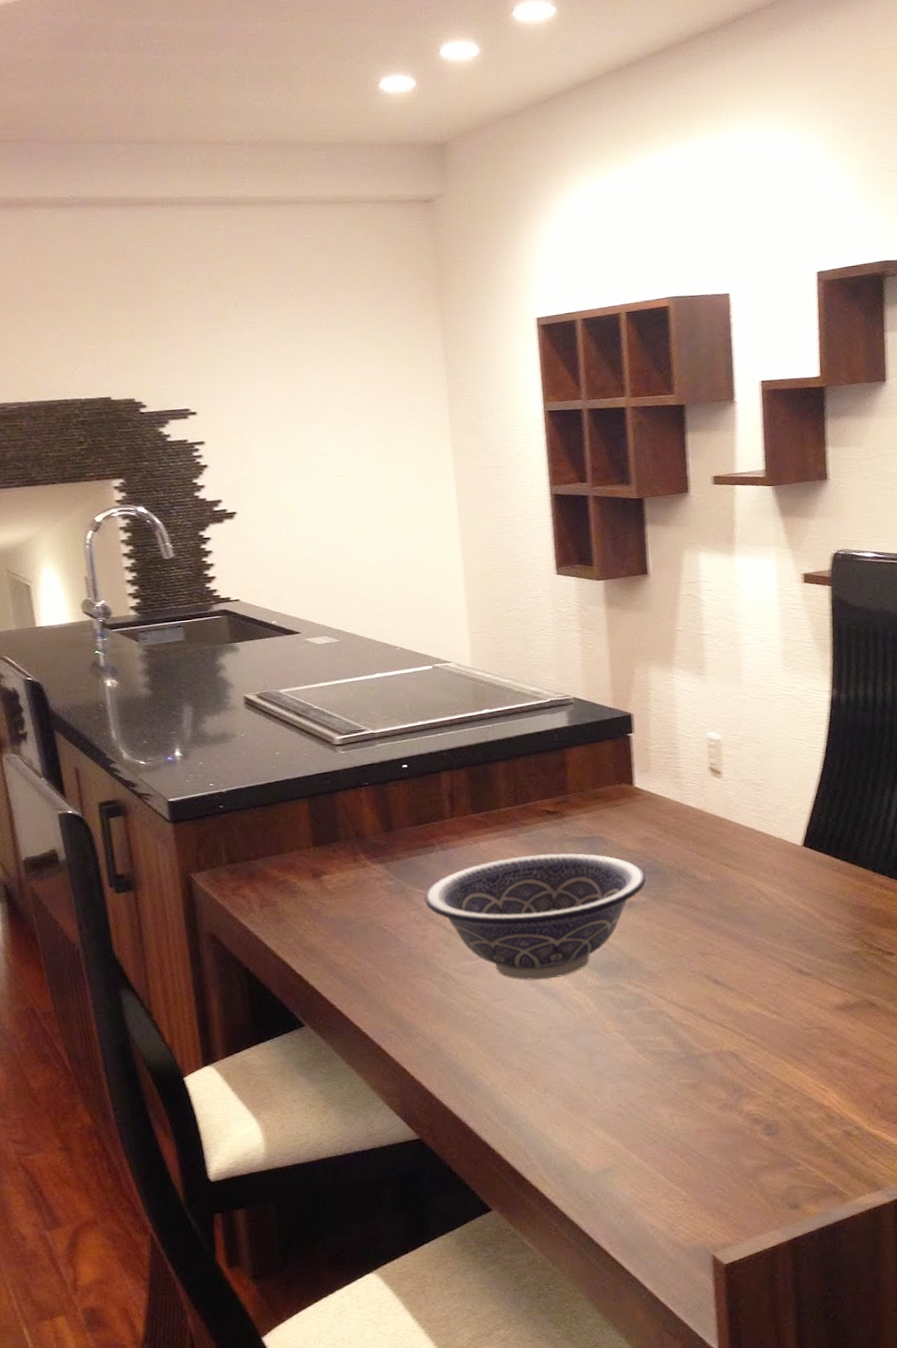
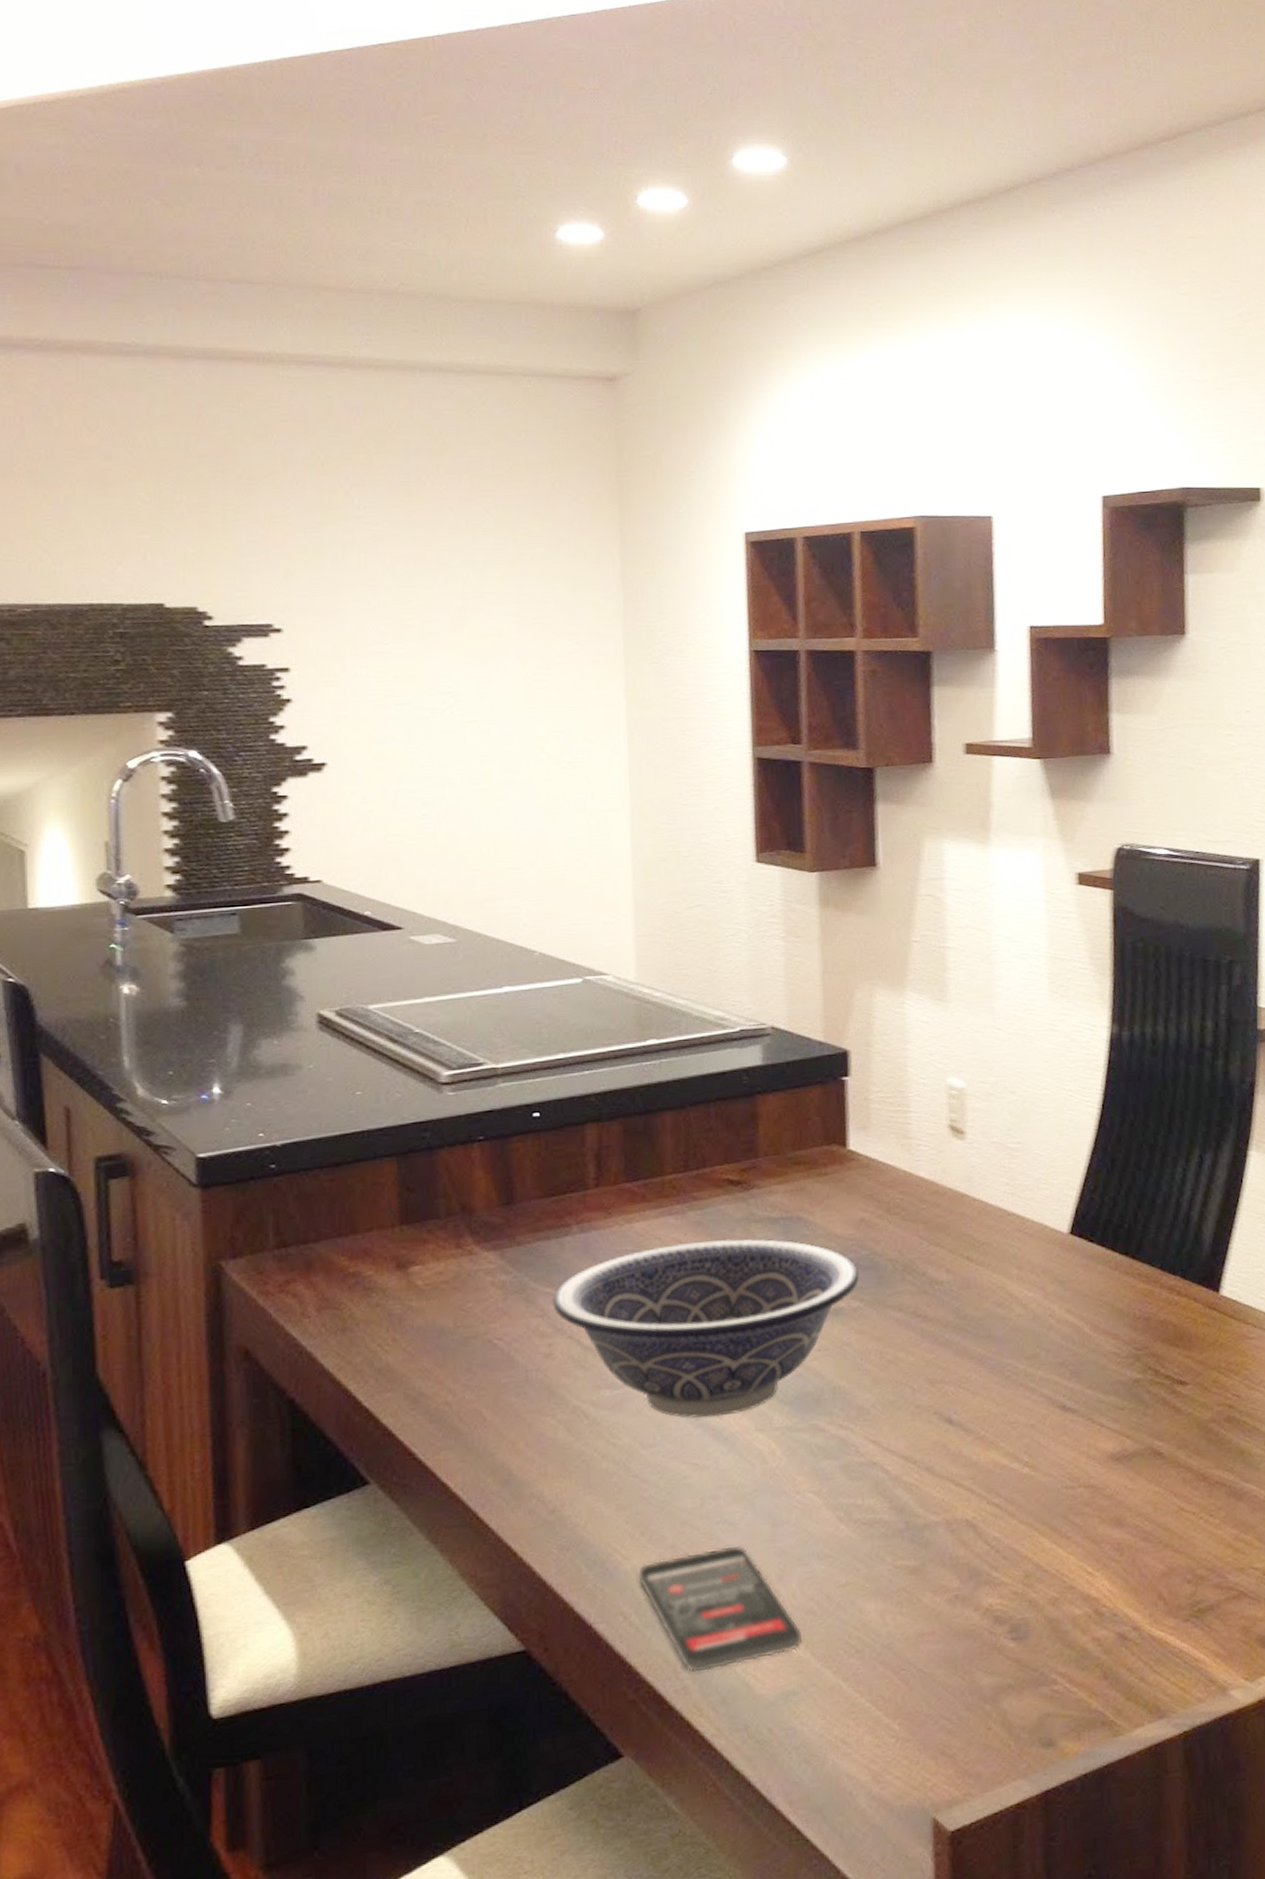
smartphone: none [495,1068,615,1155] -> present [638,1545,803,1673]

